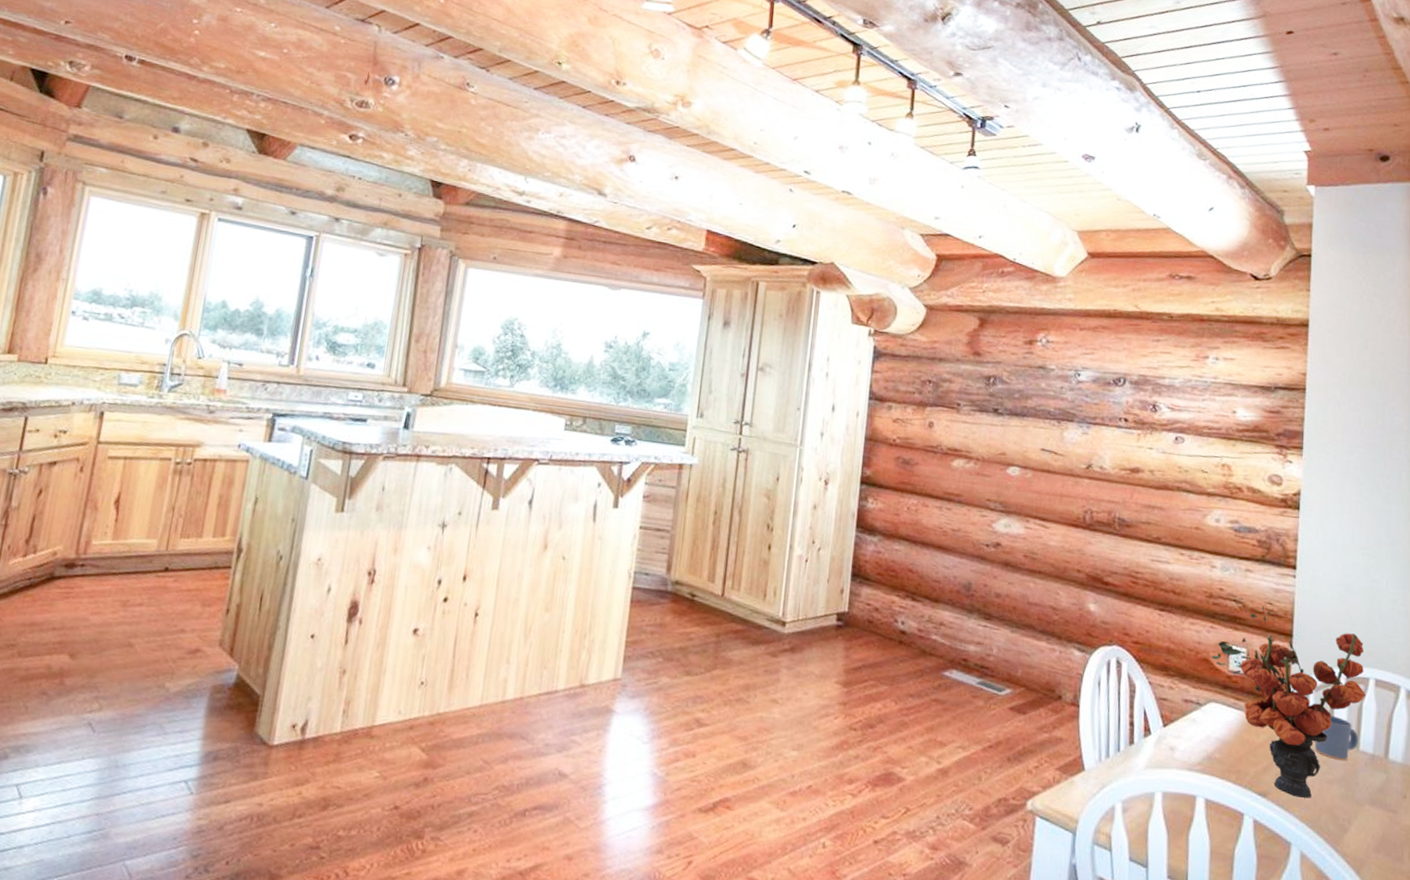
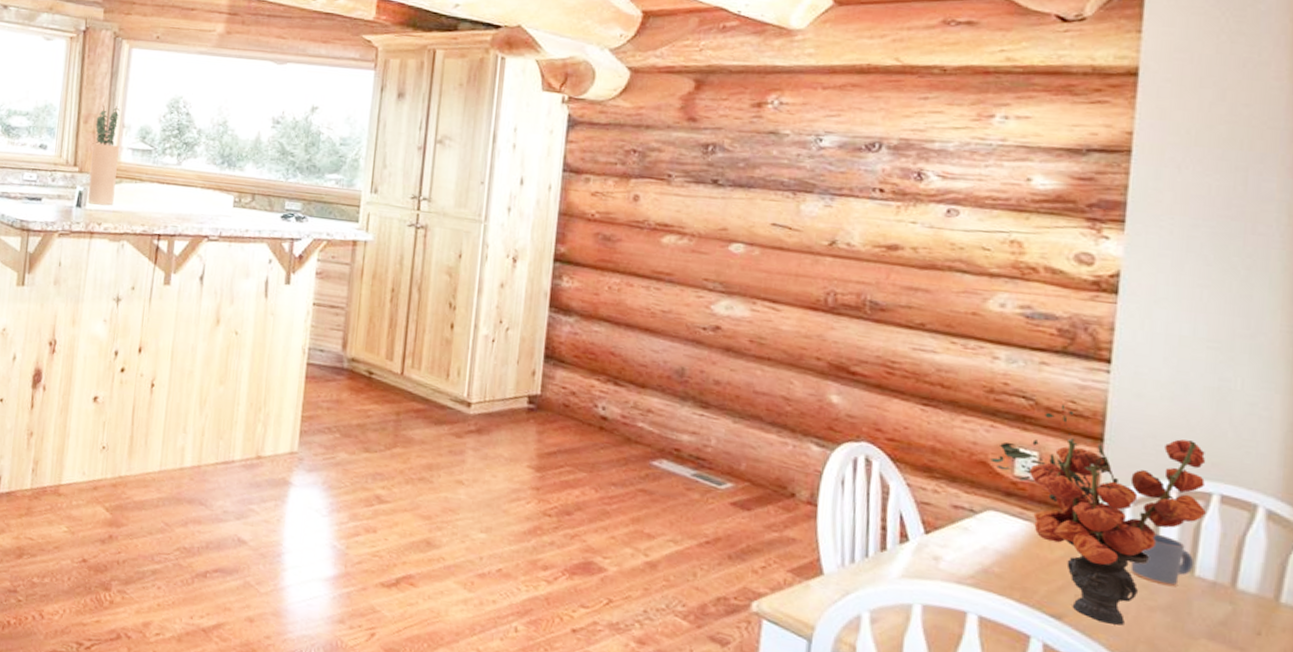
vase: none [415,325,454,428] -> present [87,106,120,206]

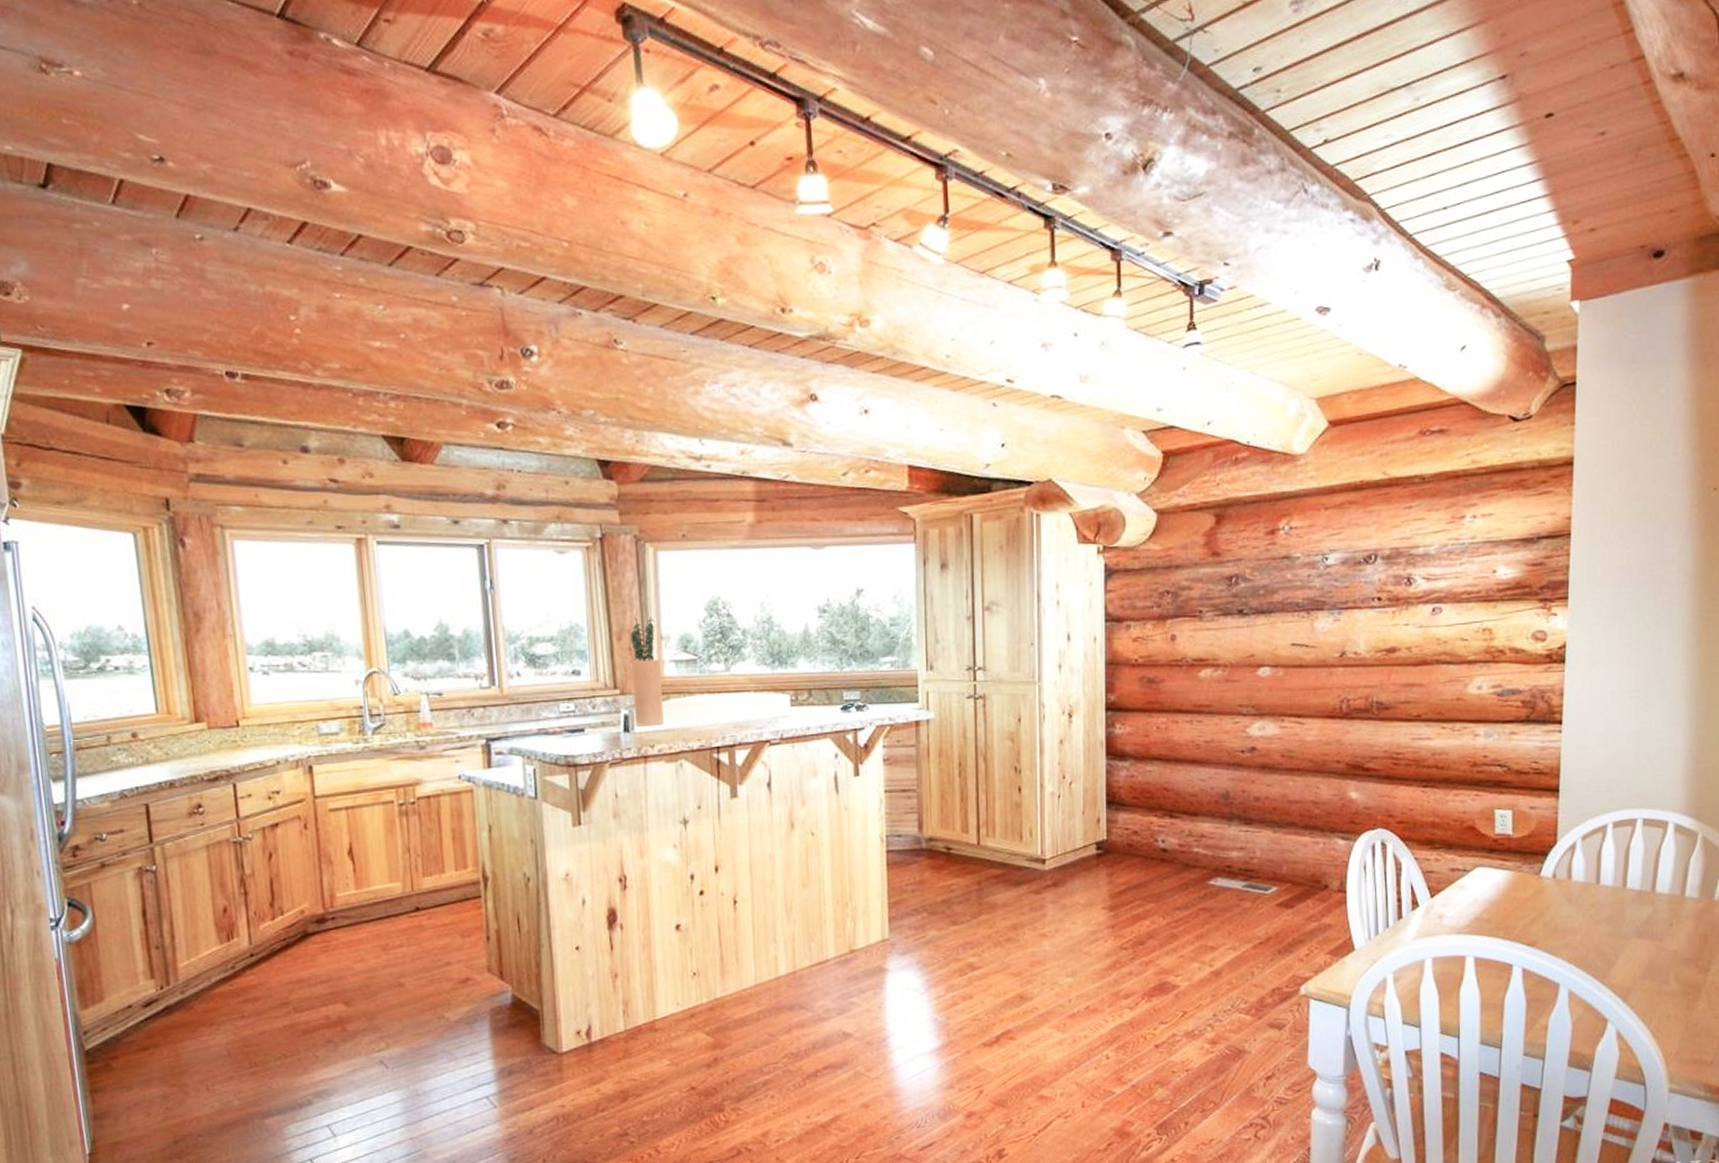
bouquet: present [990,405,1206,626] -> none [1477,766,1633,941]
mug: present [1130,533,1195,586] -> none [1582,860,1626,901]

